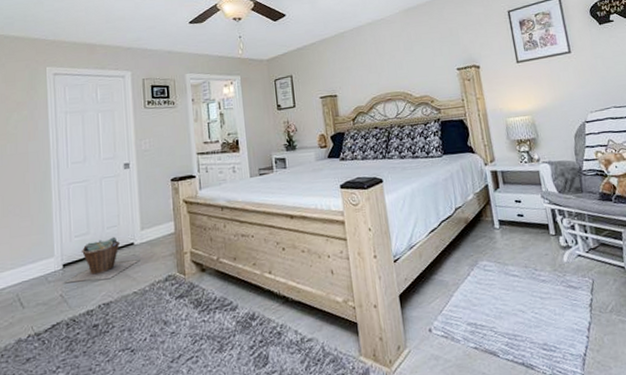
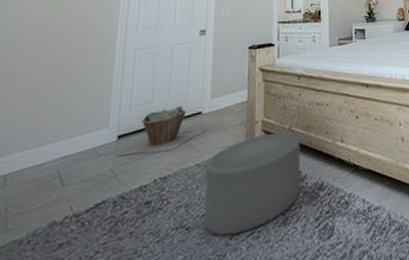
pouf: none [142,263,233,359] -> present [203,132,301,236]

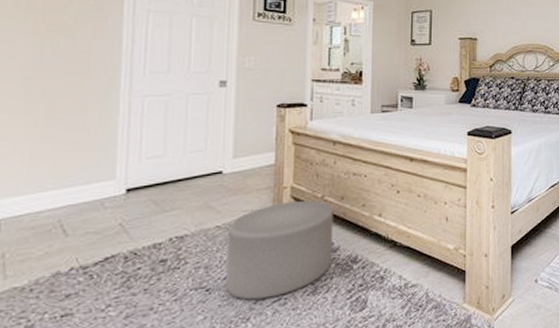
laundry basket: present [117,105,207,157] -> none [126,162,229,211]

